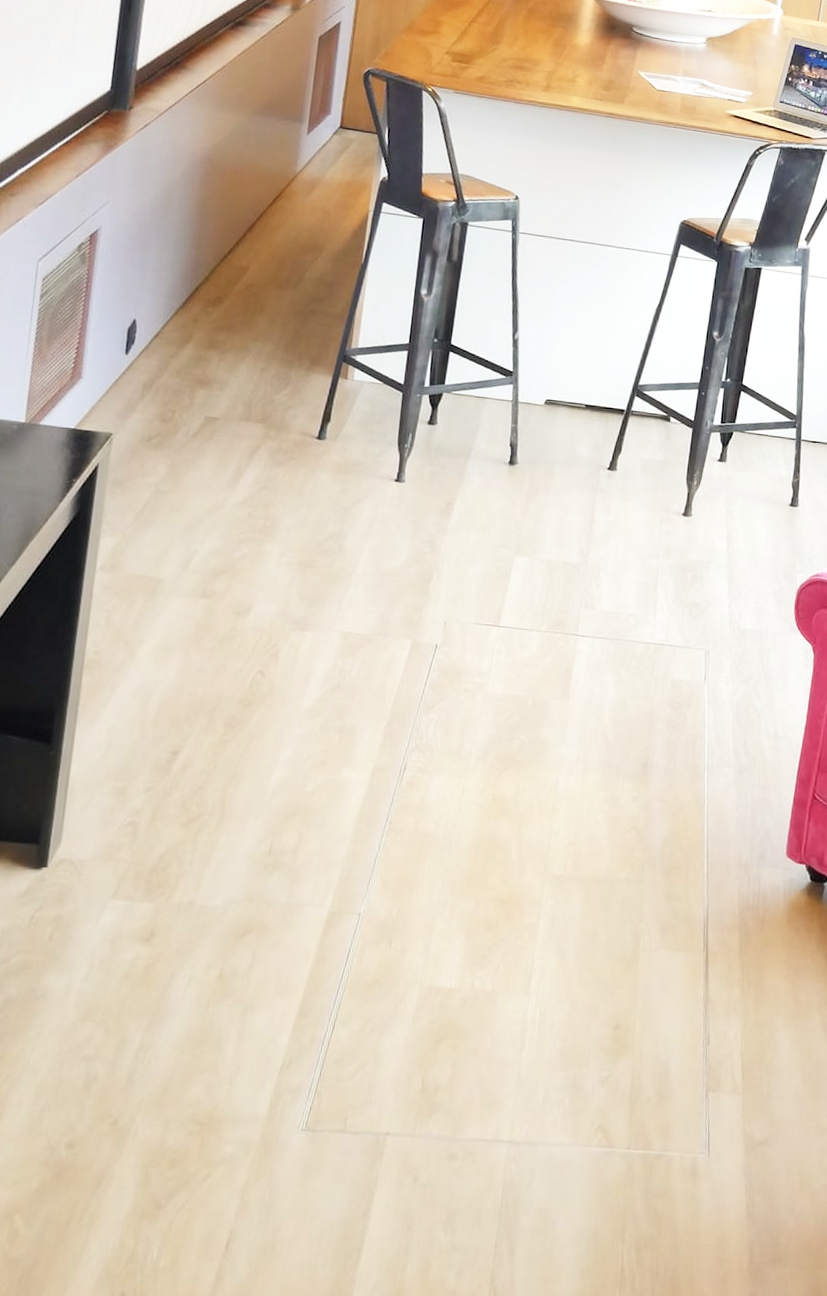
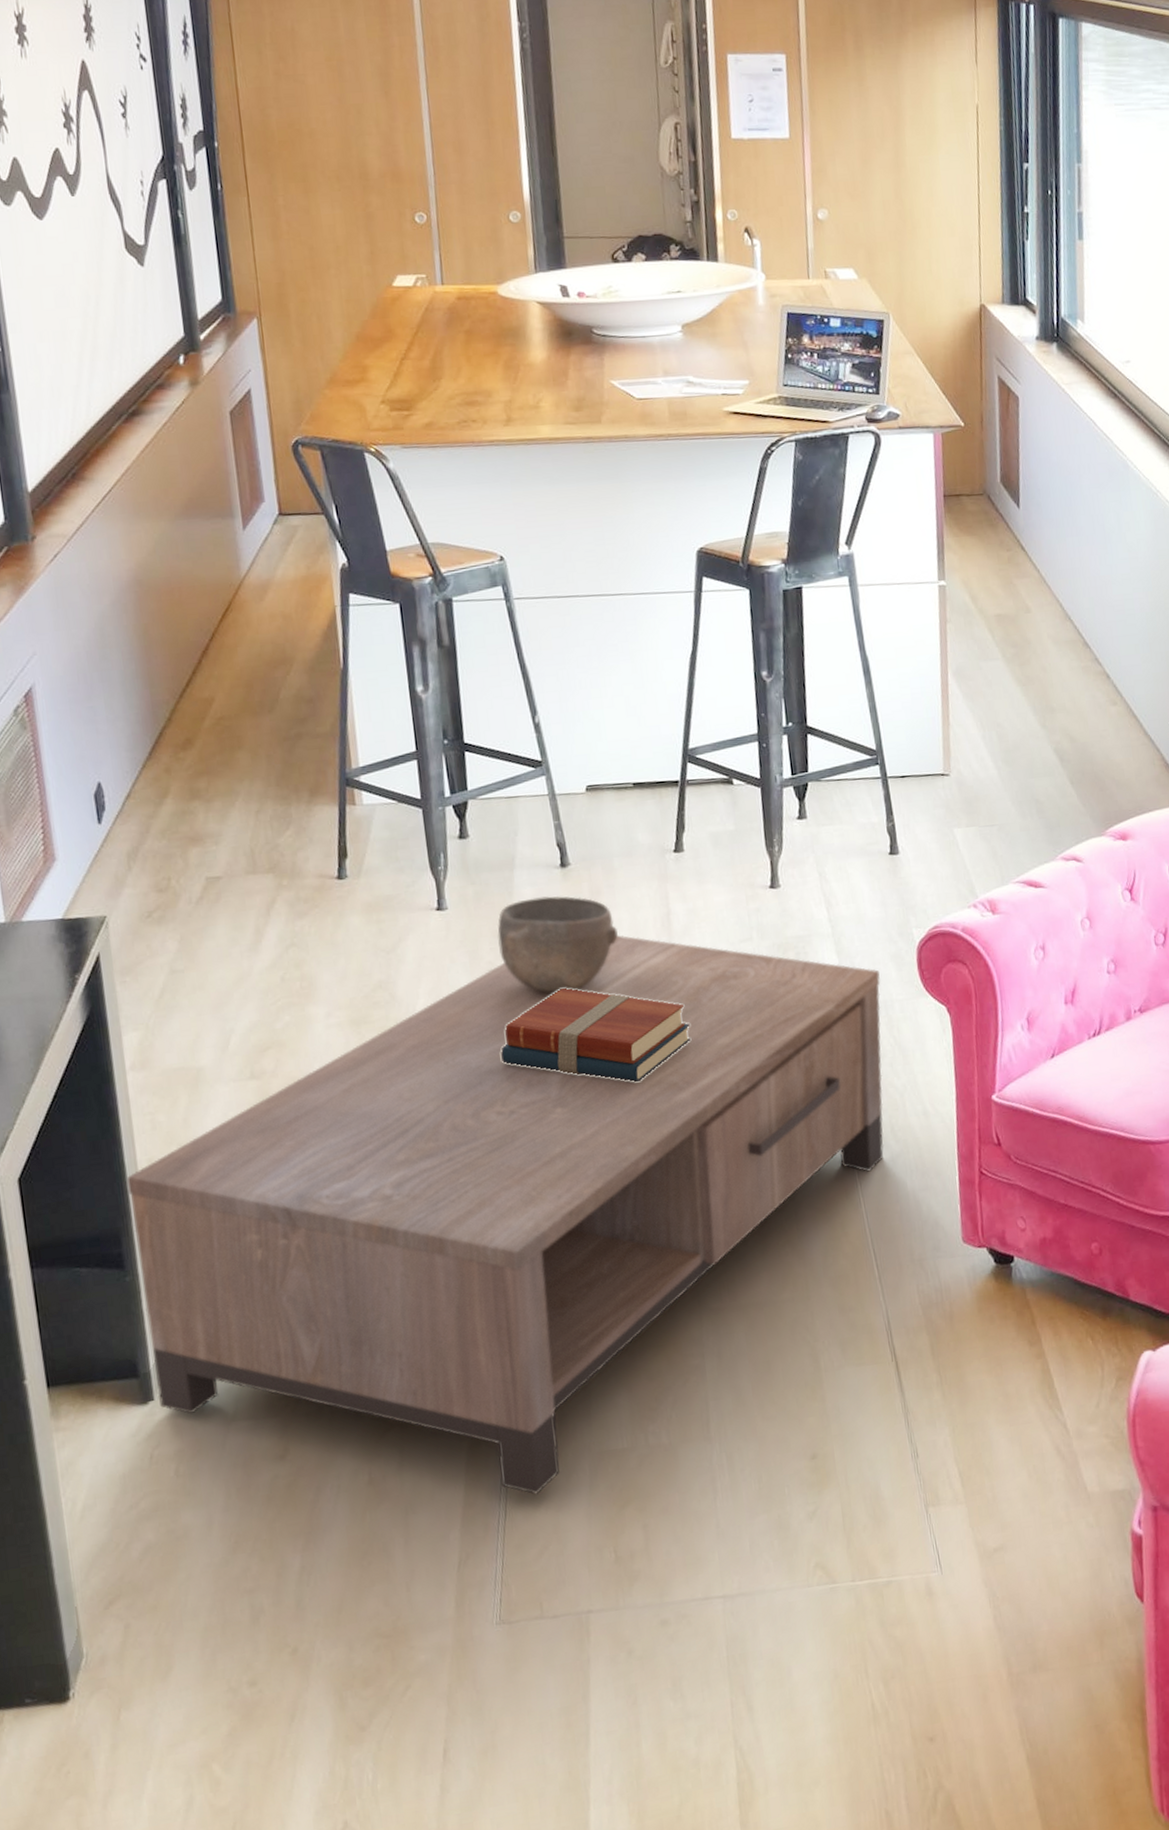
coffee table: none [51,531,761,1016] -> present [126,935,884,1495]
books: none [421,568,590,662] -> present [501,987,692,1083]
bowl: none [441,486,545,573] -> present [497,896,618,994]

